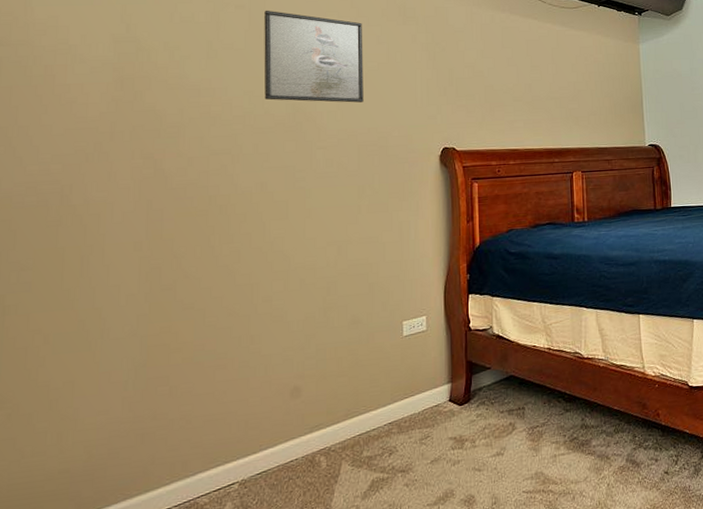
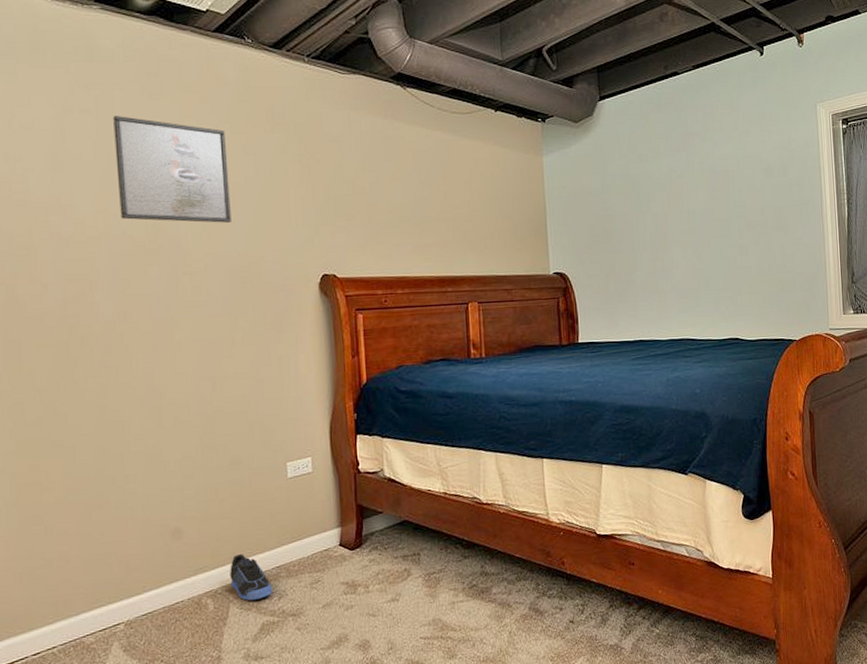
sneaker: none [344,411,383,457] -> present [230,554,272,600]

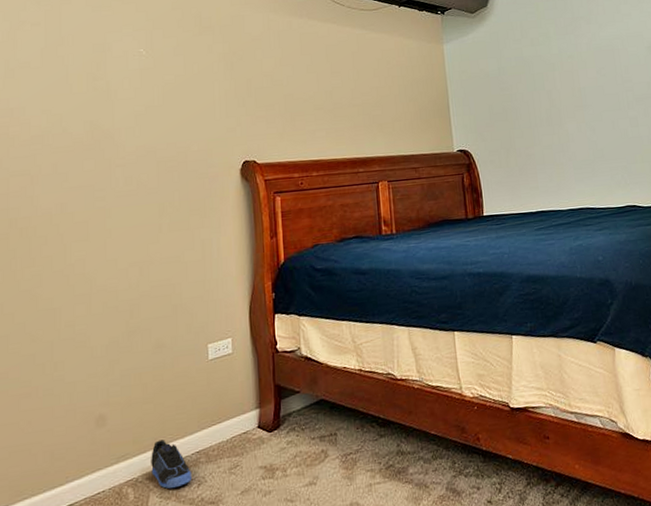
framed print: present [113,115,231,223] -> none [60,26,162,119]

